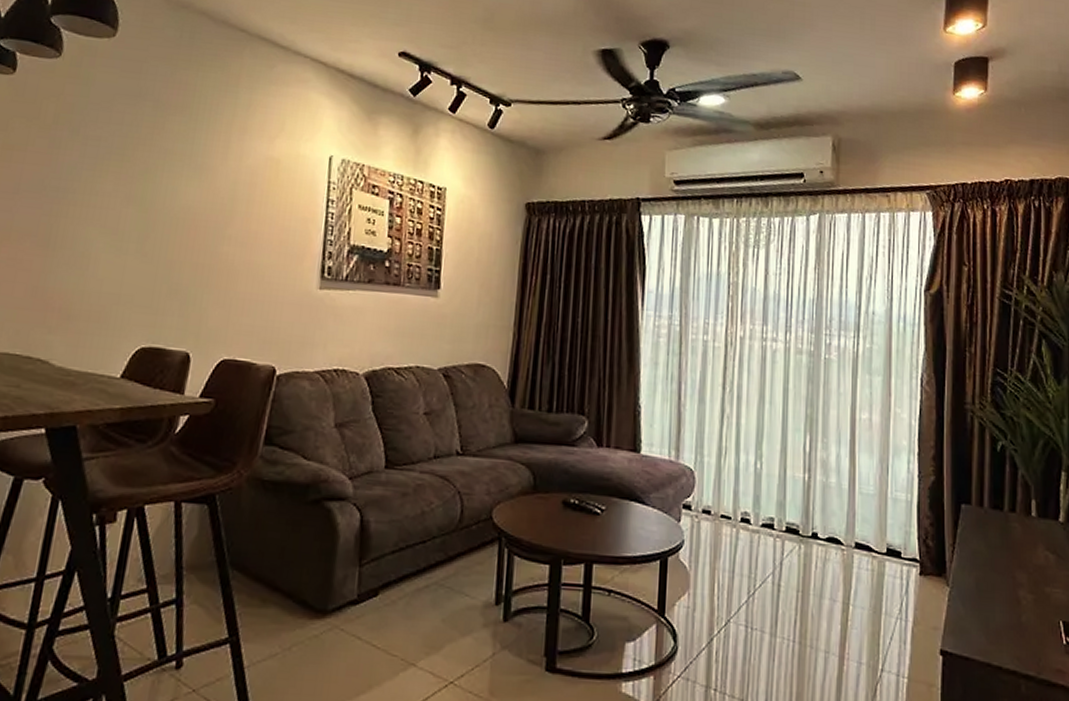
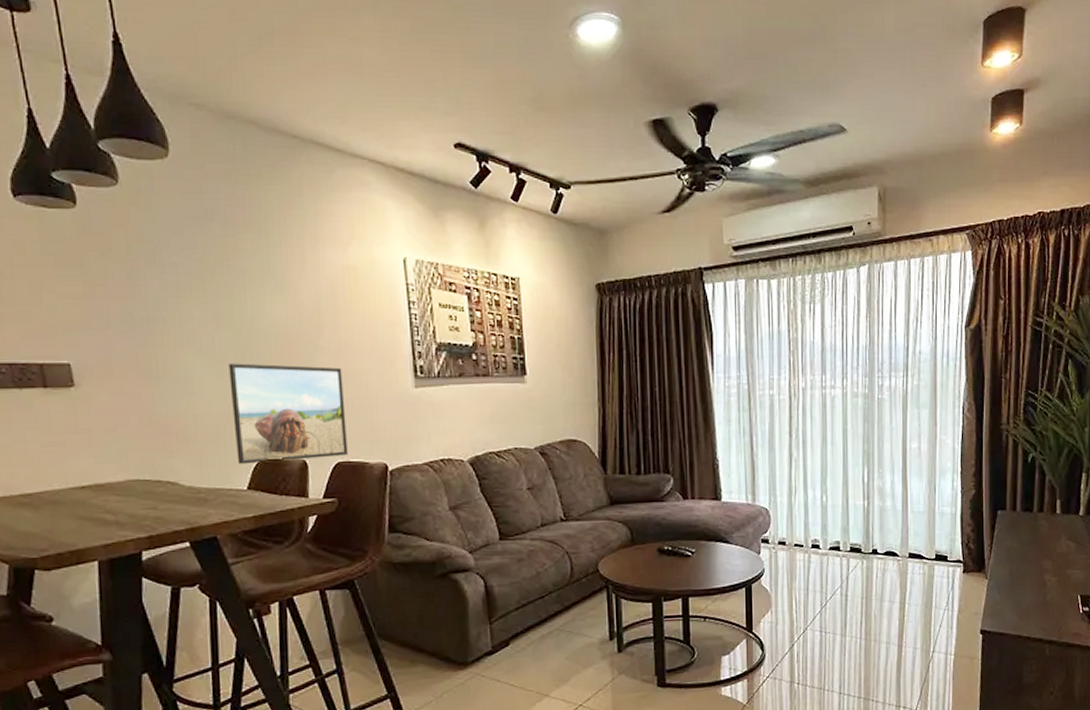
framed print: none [116,242,246,353] -> present [228,363,348,465]

